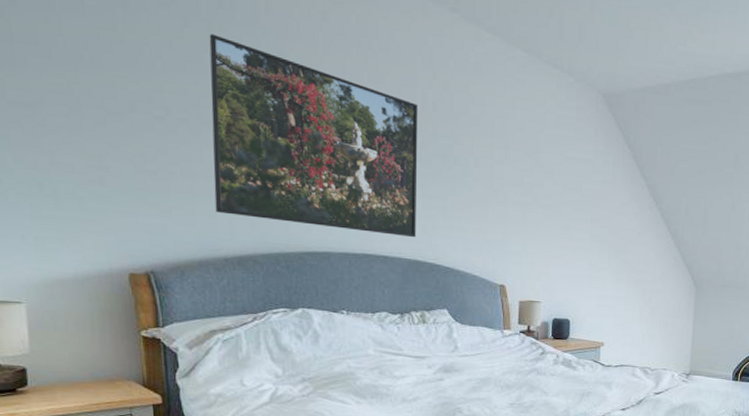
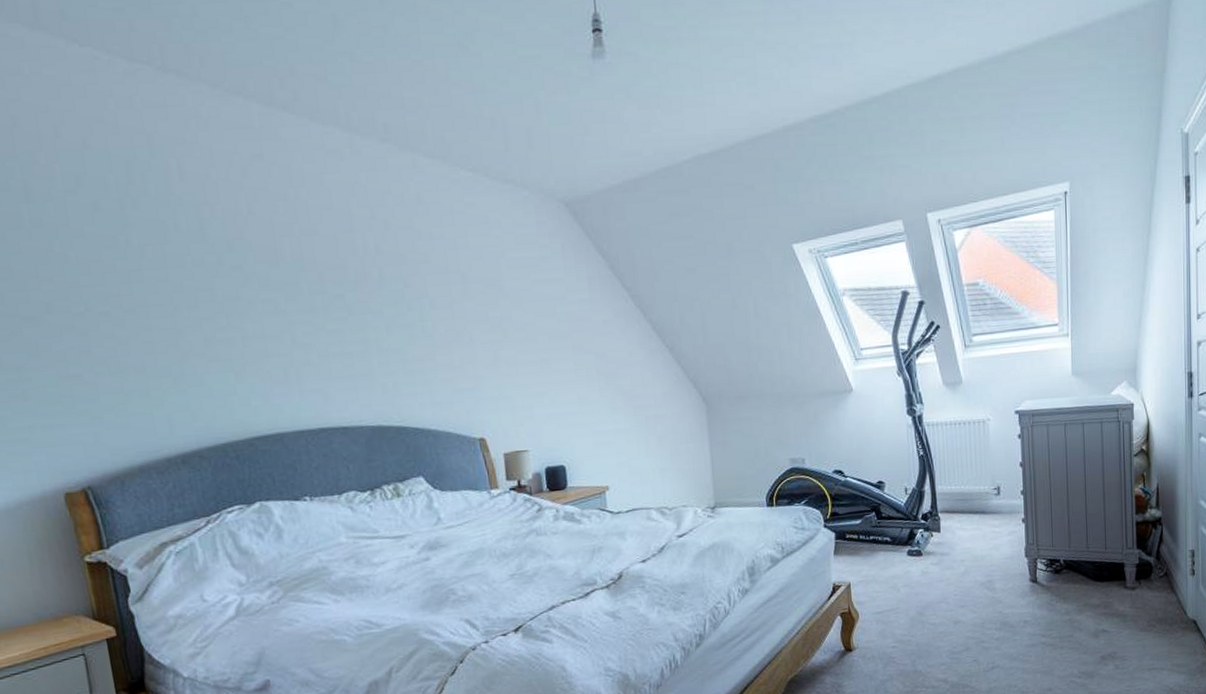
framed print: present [209,34,418,238] -> none [122,213,377,409]

